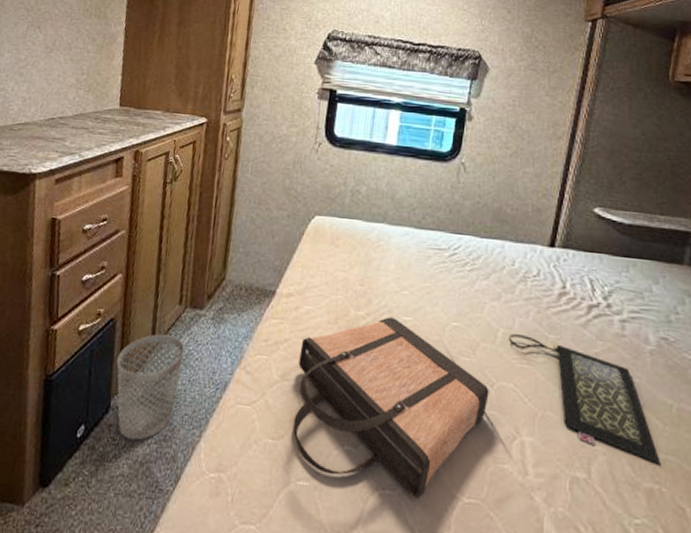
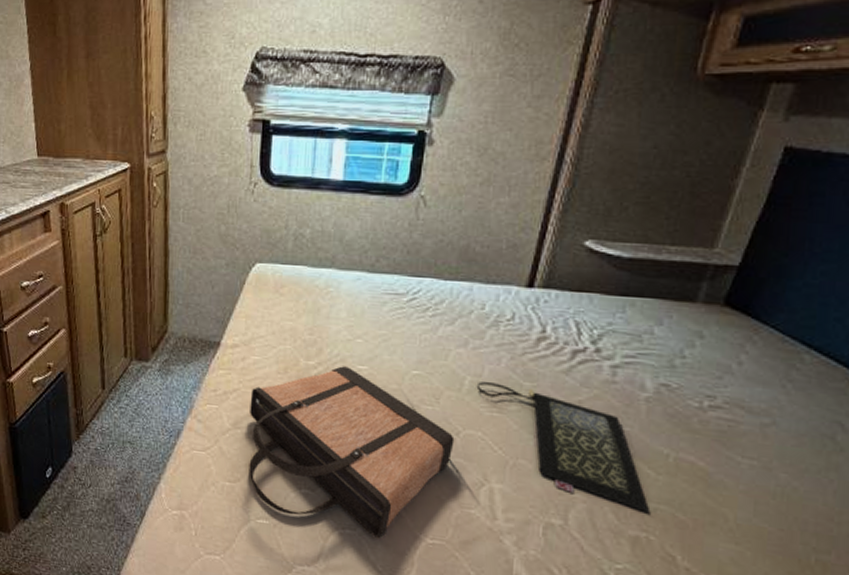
wastebasket: present [116,334,185,441] -> none [72,385,135,481]

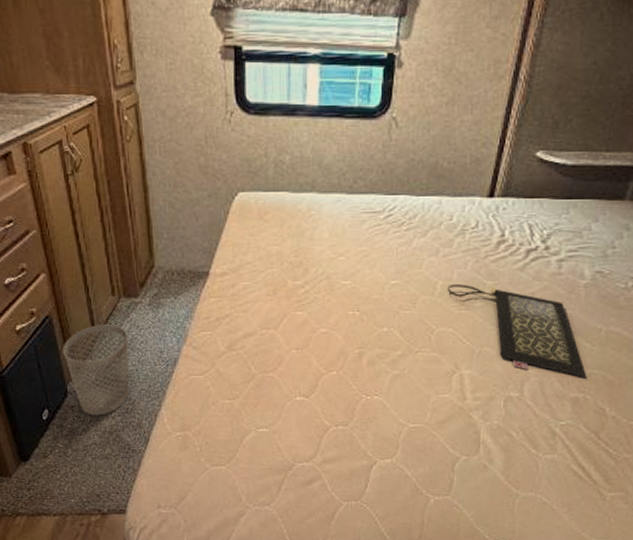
wastebasket: none [72,385,135,481] -> present [62,325,130,416]
shopping bag: present [248,366,455,538] -> none [243,283,430,429]

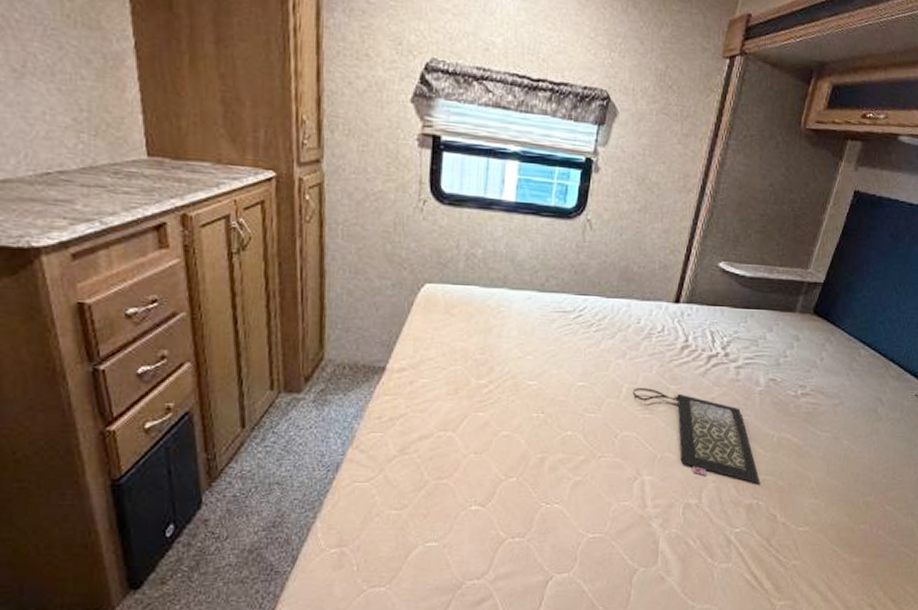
wastebasket: present [62,325,130,416] -> none [202,423,284,531]

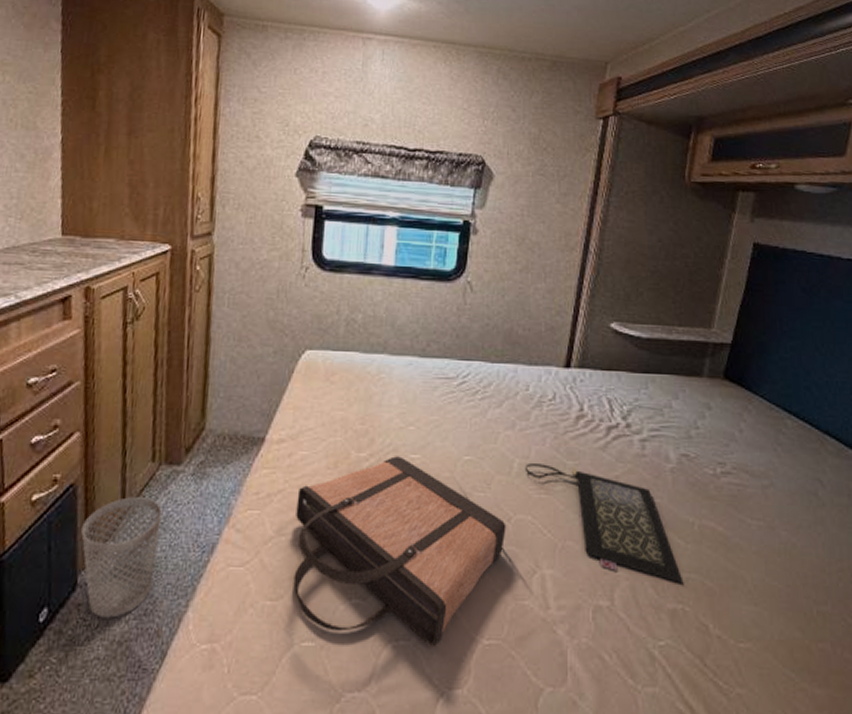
wastebasket: none [202,423,284,531] -> present [81,497,162,618]
shopping bag: none [417,383,613,541] -> present [293,456,507,646]

